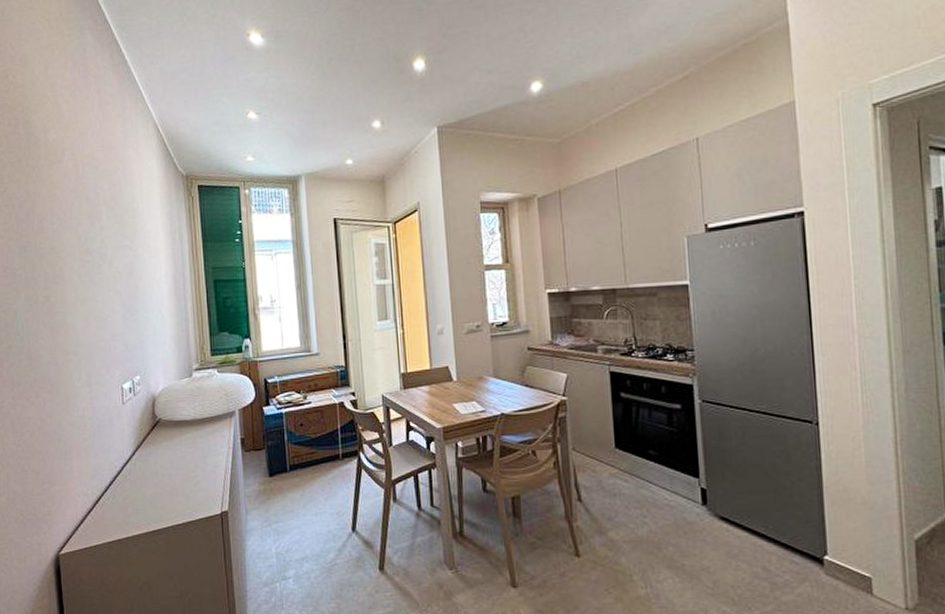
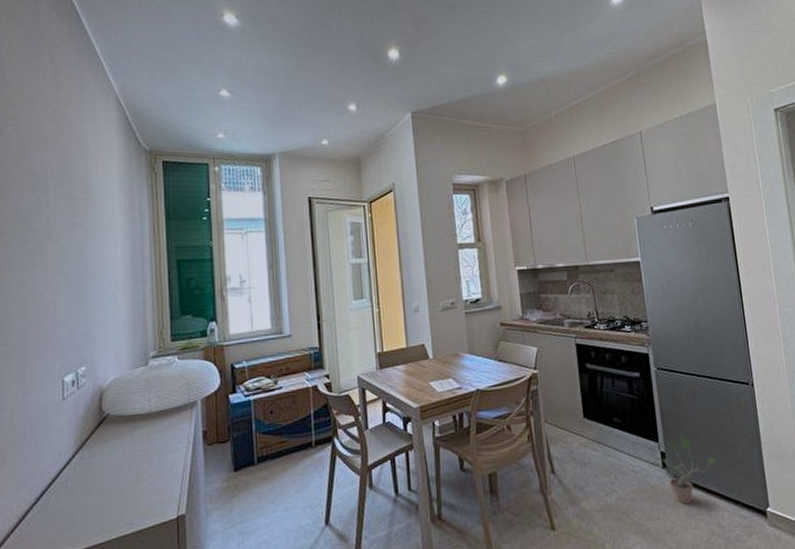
potted plant: none [690,472,765,544] -> present [652,435,716,505]

